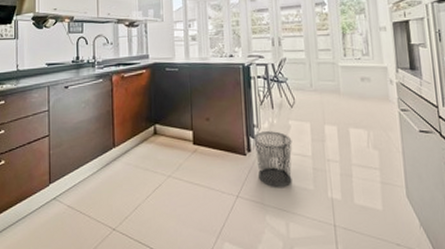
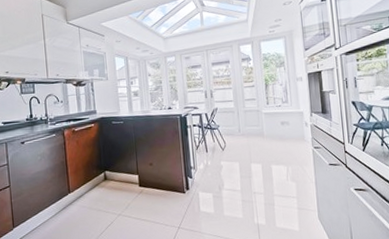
waste bin: present [254,131,292,187] -> none [191,171,225,218]

